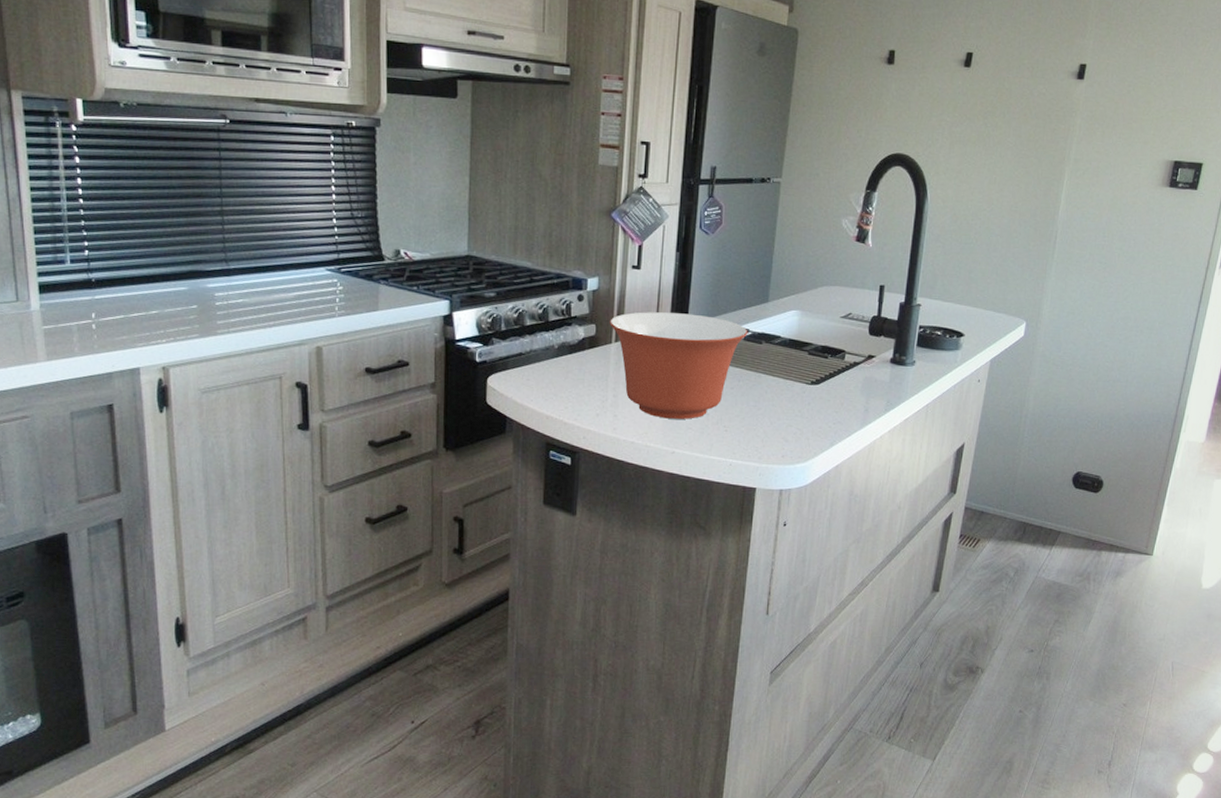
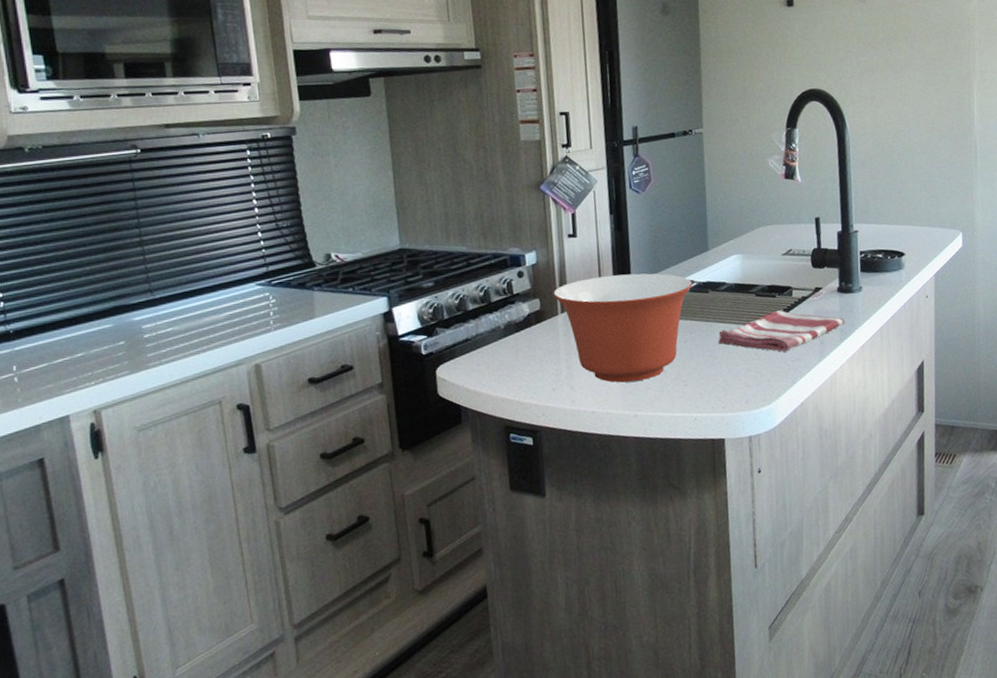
dish towel: none [764,372,893,413] -> present [718,310,845,352]

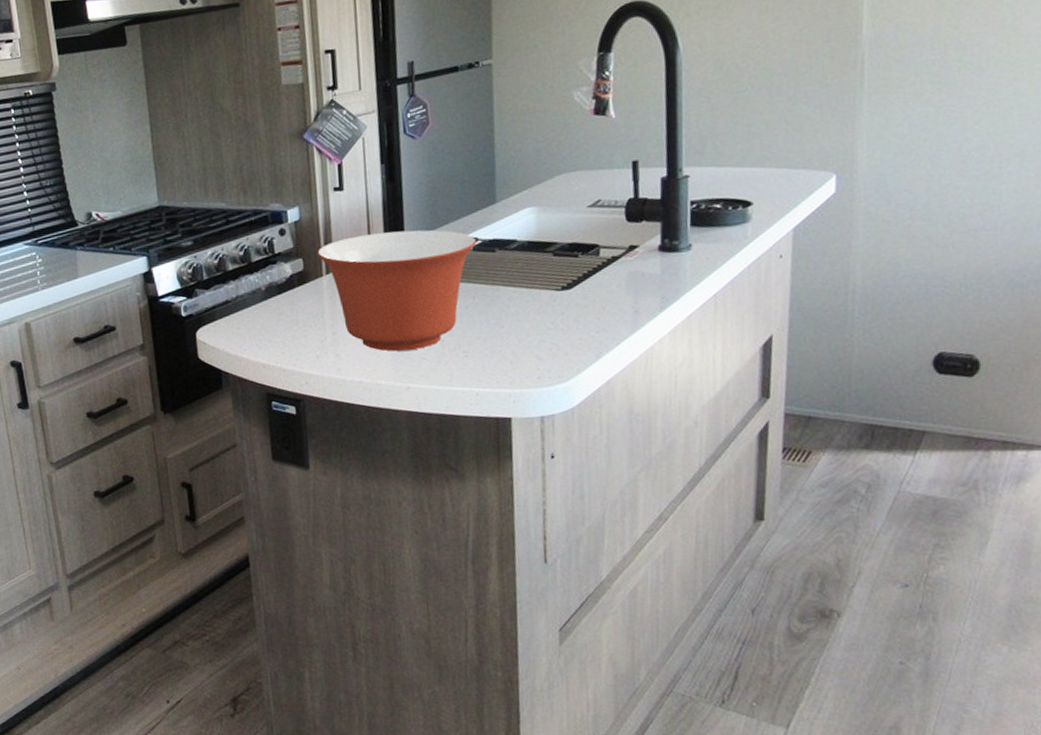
dish towel: present [718,310,845,352] -> none [506,272,667,321]

